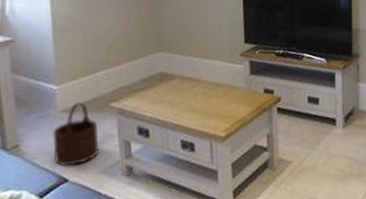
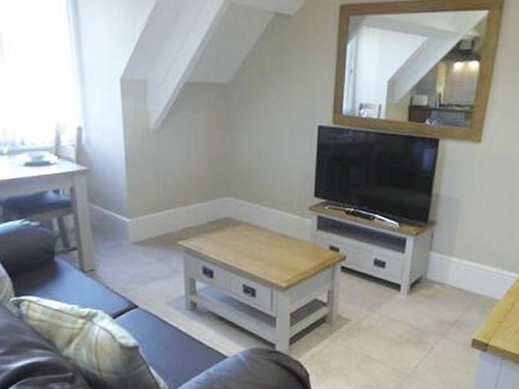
wooden bucket: present [52,102,99,167] -> none [125,237,167,294]

